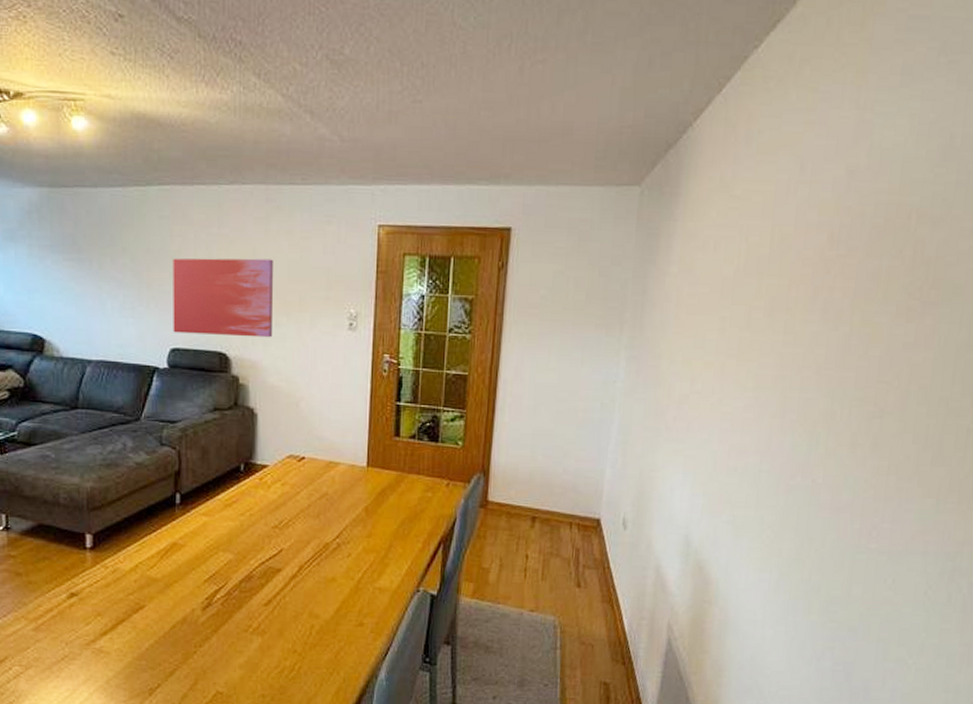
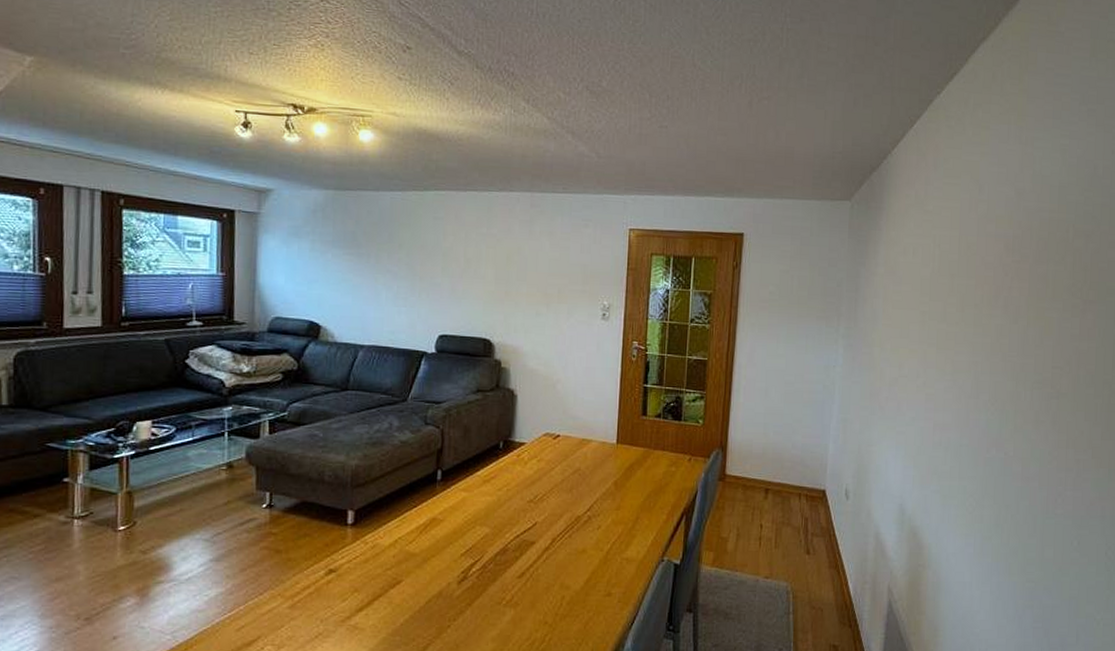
wall art: present [173,258,273,338] -> none [442,254,536,326]

